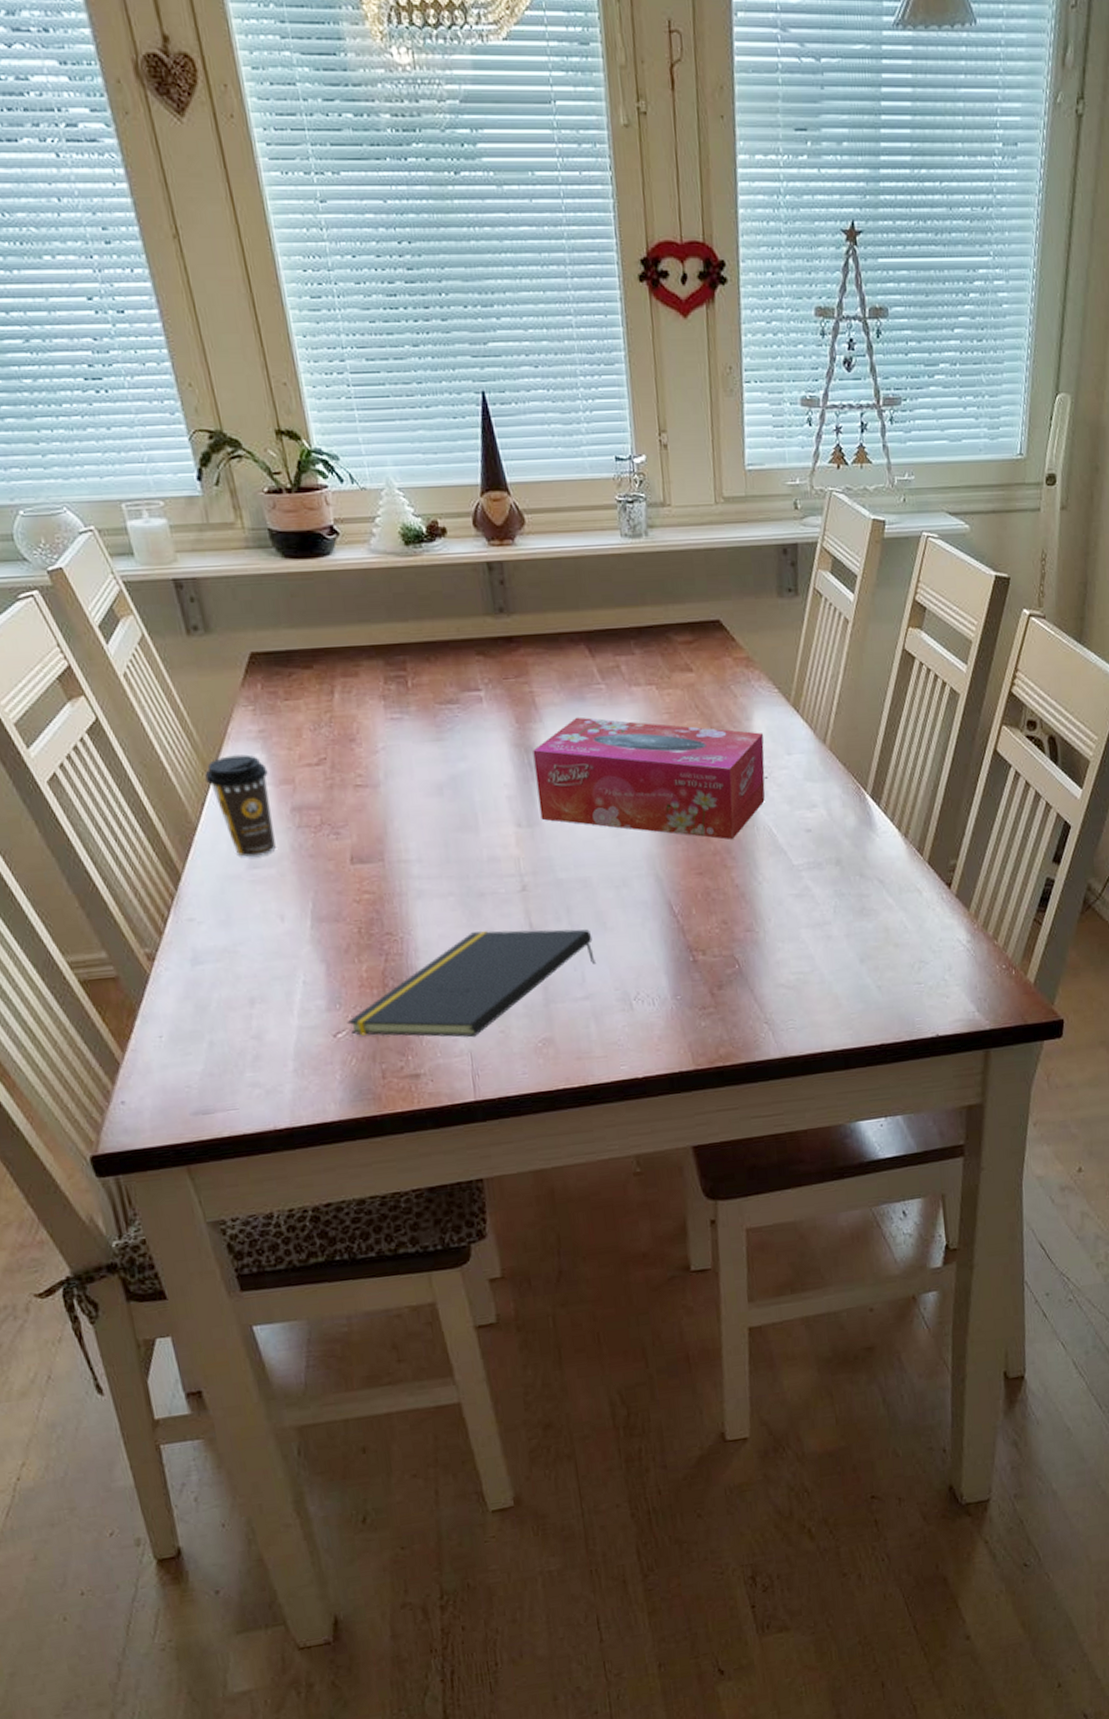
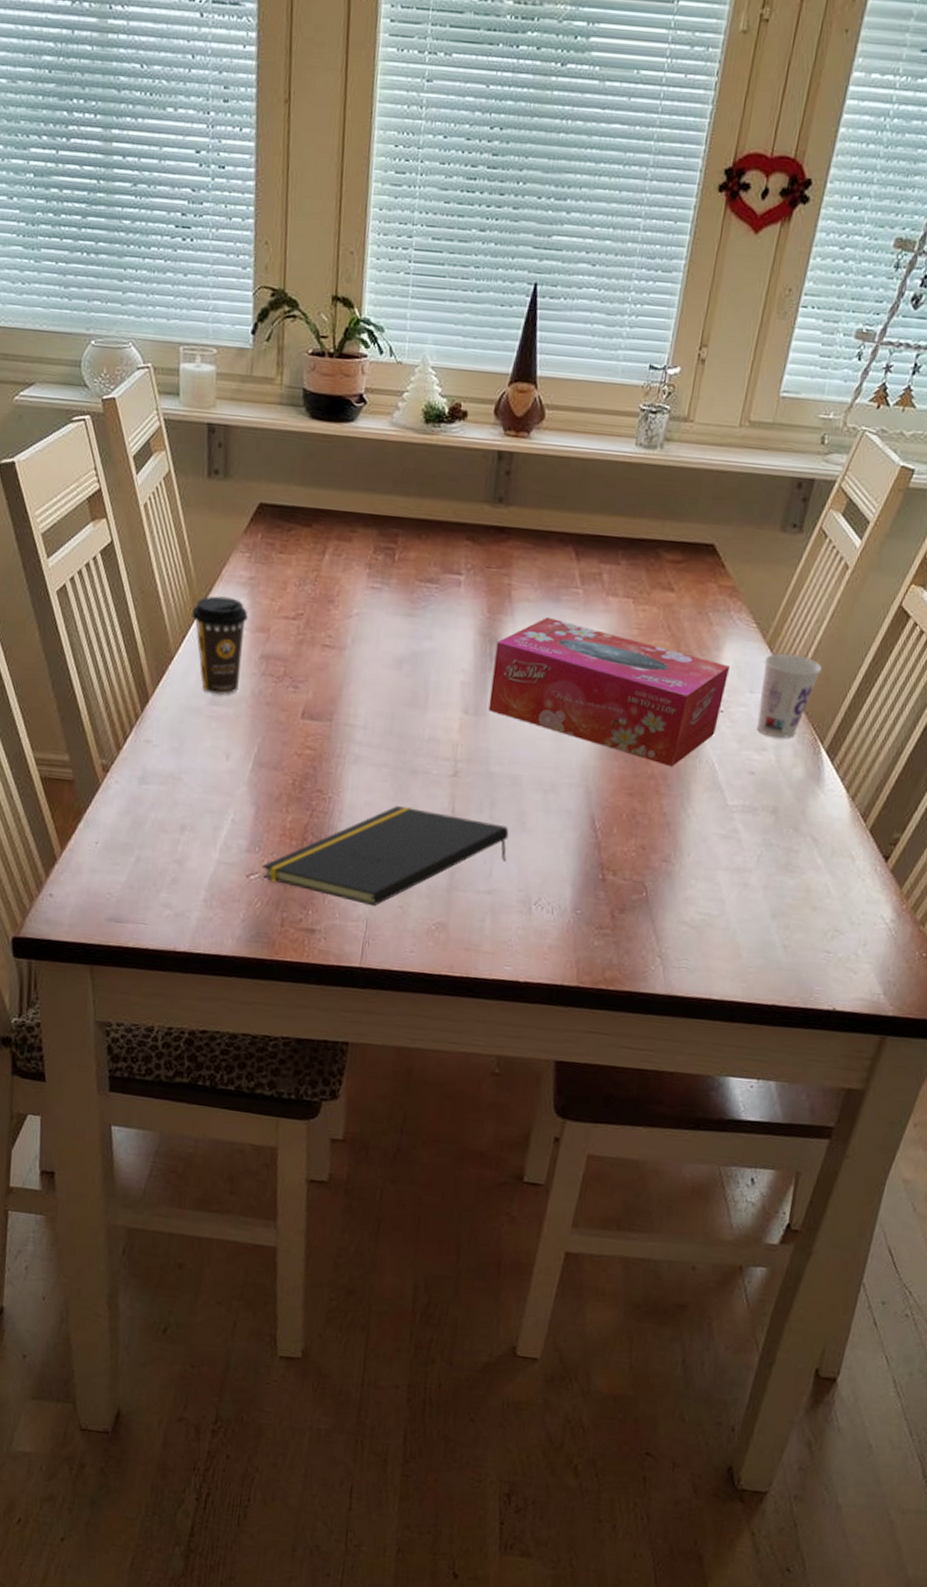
cup: none [793,711,848,793] -> present [756,653,822,738]

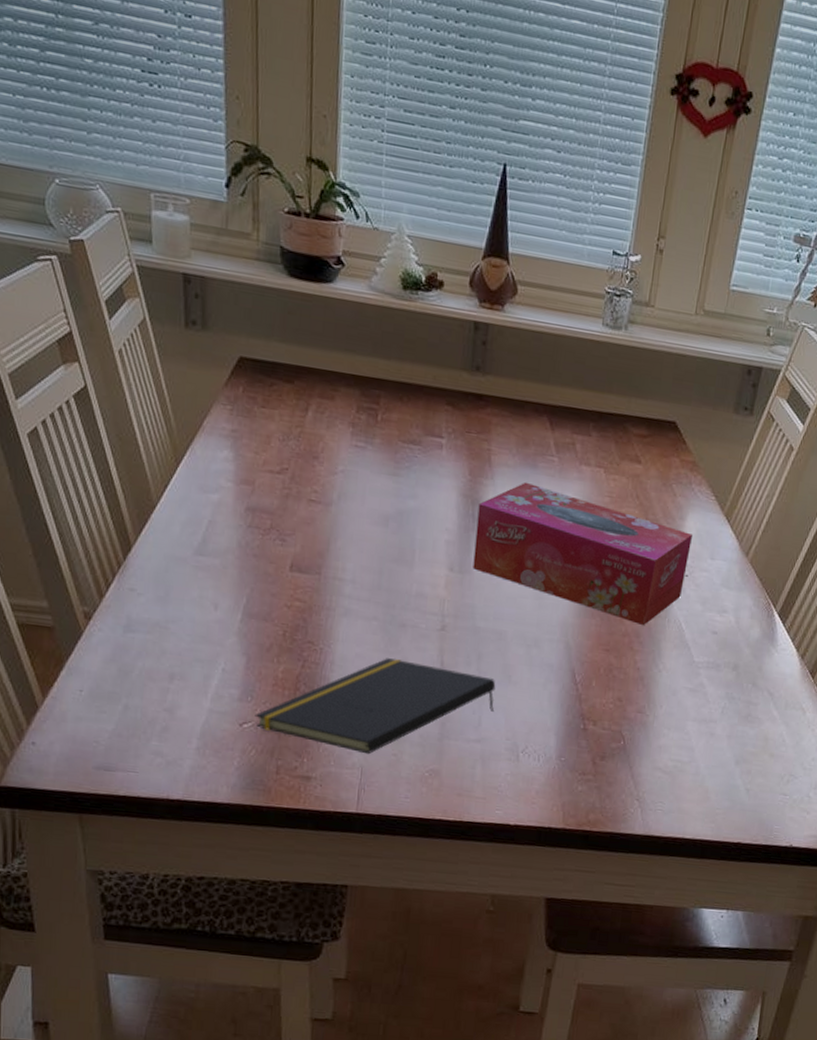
coffee cup: present [192,596,248,695] -> none [173,446,232,546]
cup: present [756,653,822,738] -> none [717,524,773,602]

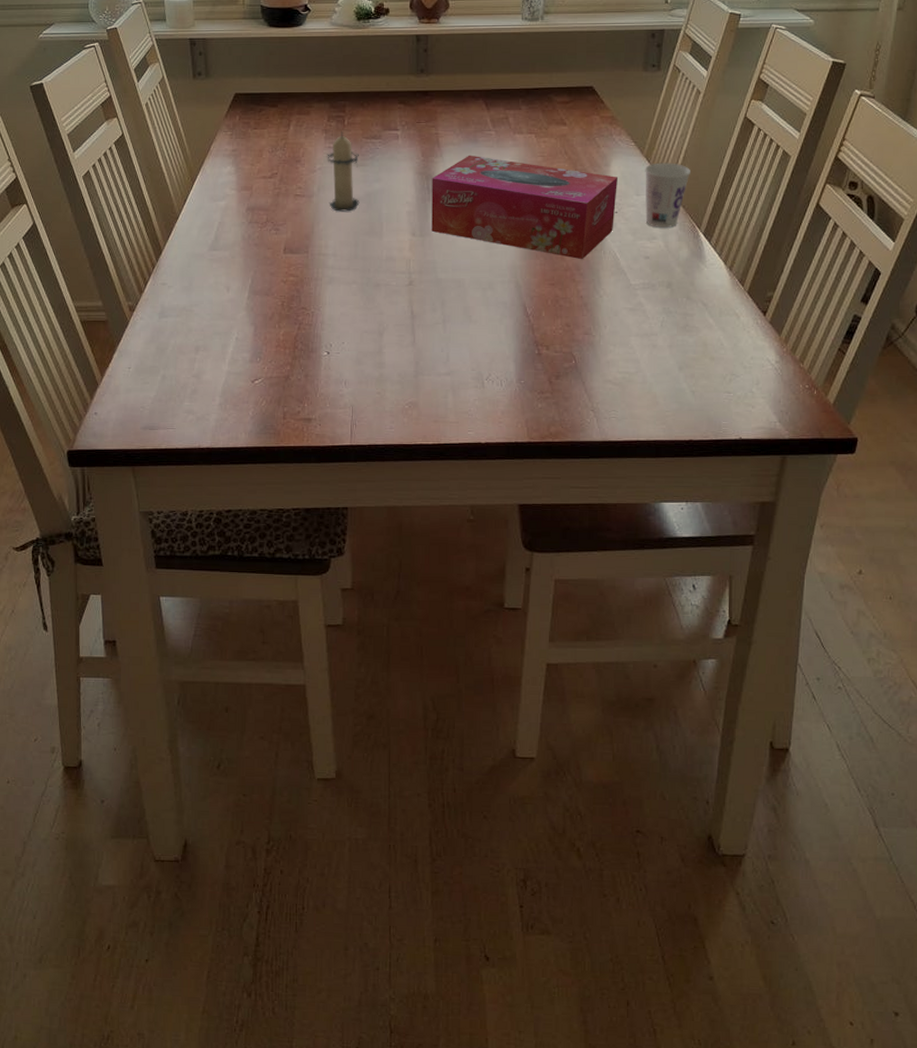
notepad: present [254,658,496,755] -> none [263,313,460,395]
candle: none [350,428,393,530] -> present [326,132,360,212]
cup: none [717,524,773,602] -> present [644,162,690,227]

